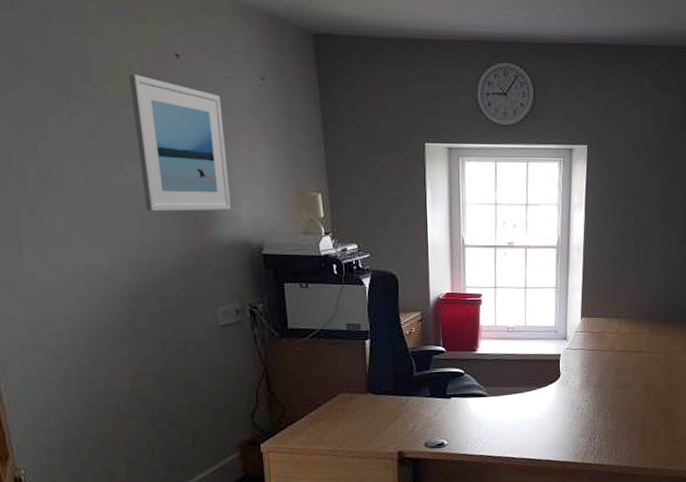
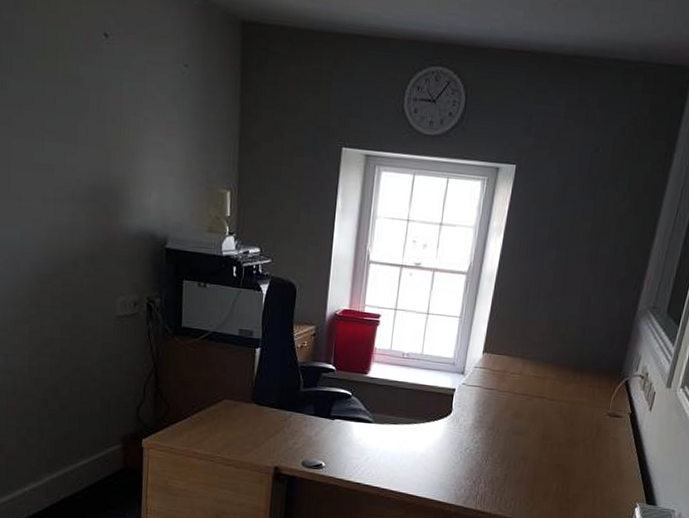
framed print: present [129,74,231,212] -> none [58,52,143,200]

